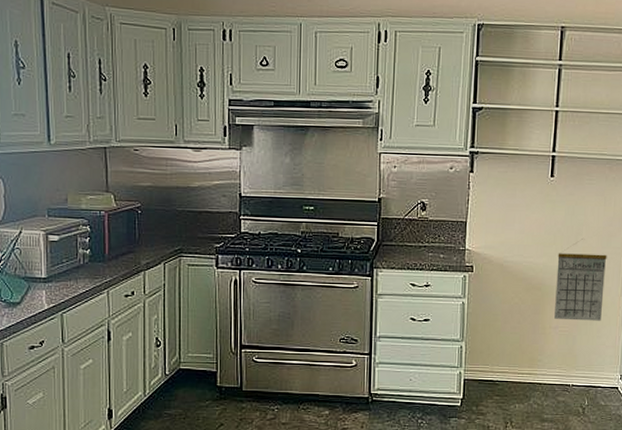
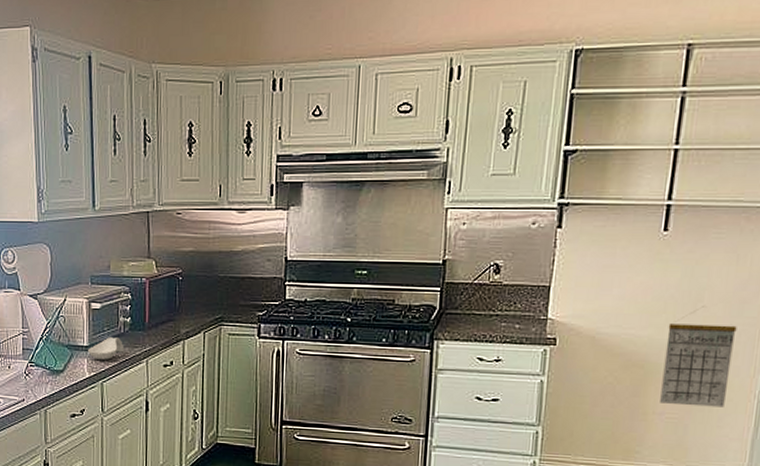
spoon rest: none [46,269,84,291] -> present [88,337,125,360]

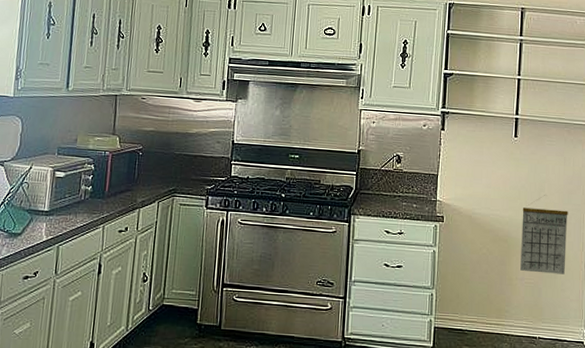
spoon rest: present [88,337,125,360] -> none [48,203,83,225]

